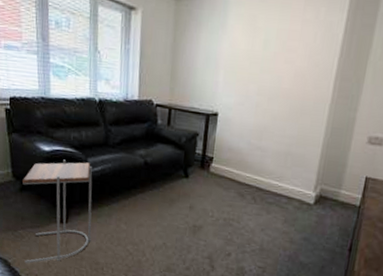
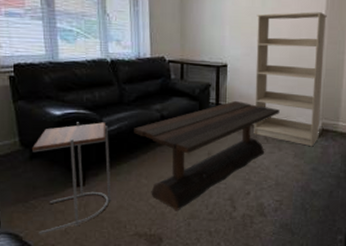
coffee table: none [116,153,272,261] -> present [134,100,280,210]
bookcase: none [240,58,340,214] -> present [254,12,327,147]

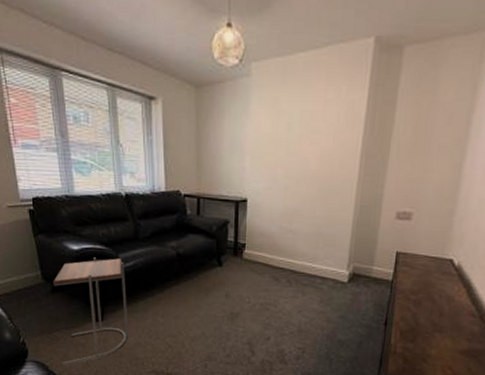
coffee table: present [134,100,280,210] -> none [149,239,305,351]
bookcase: present [254,12,327,147] -> none [275,138,364,293]

